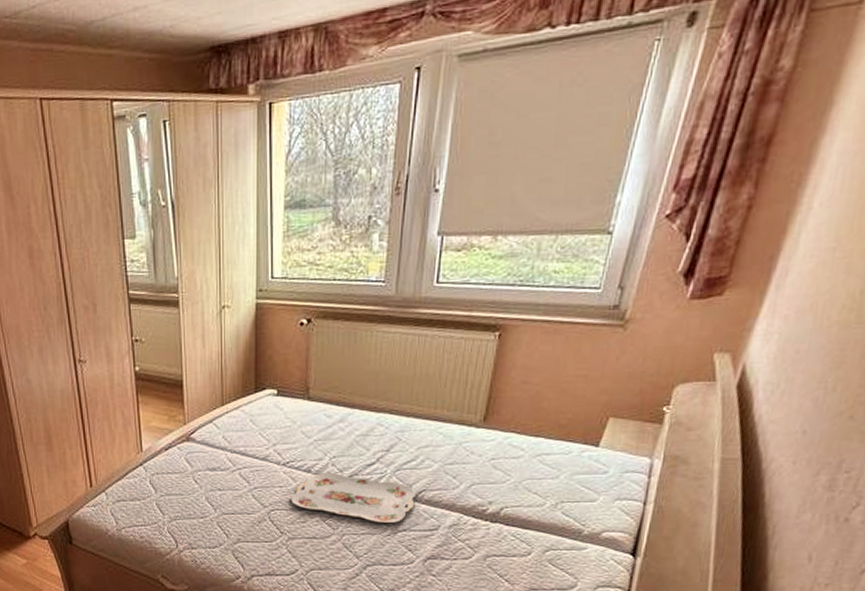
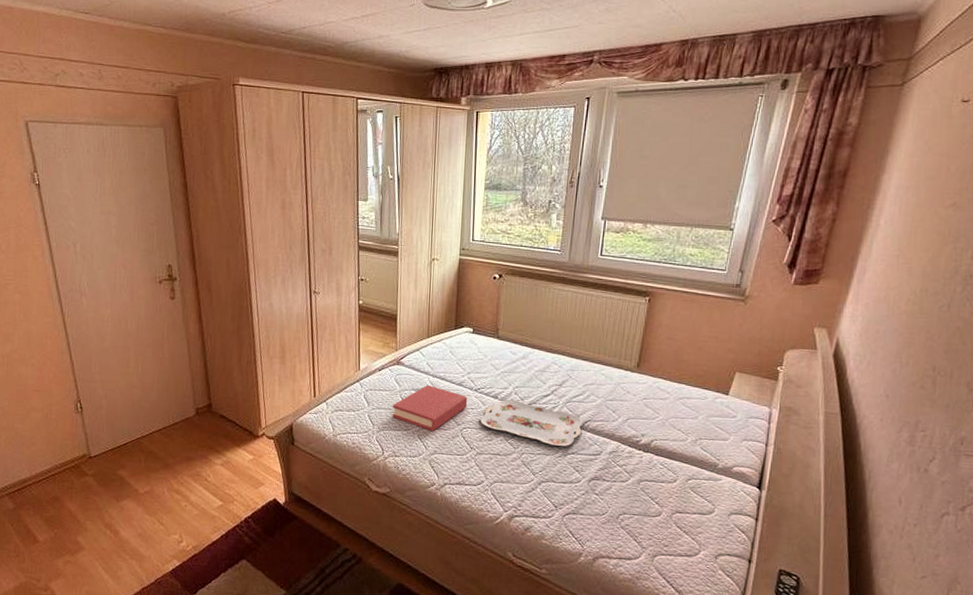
hardback book: none [184,462,275,517] -> present [392,384,468,432]

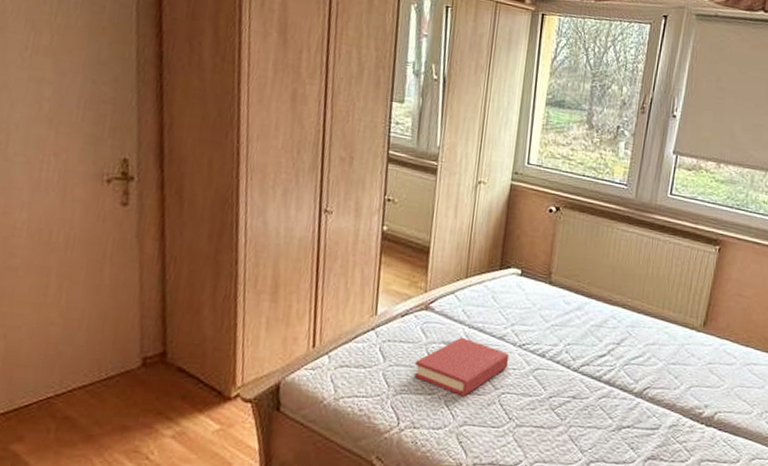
serving tray: present [481,400,582,446] -> none [523,359,641,418]

